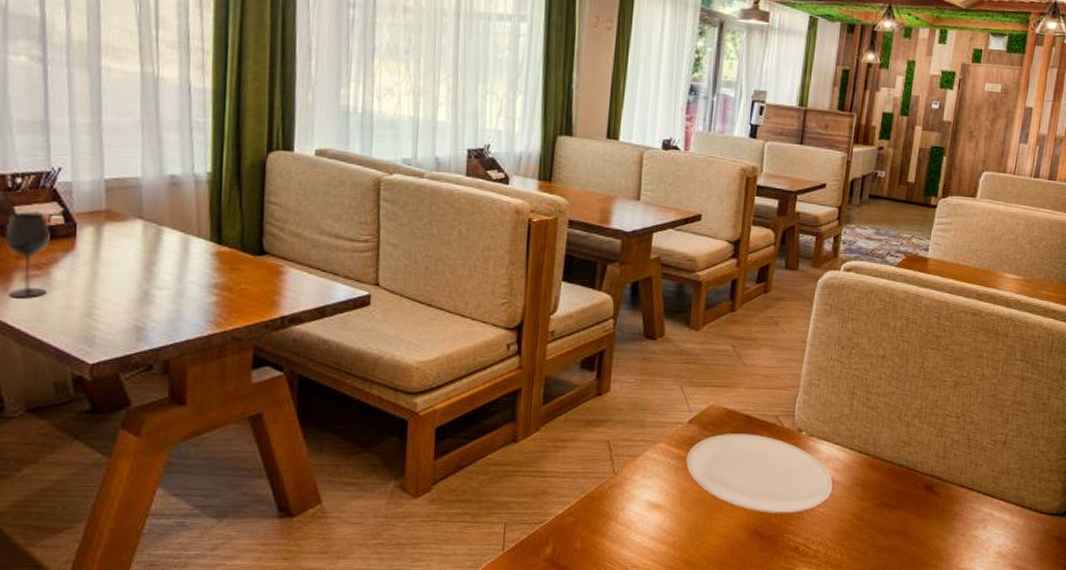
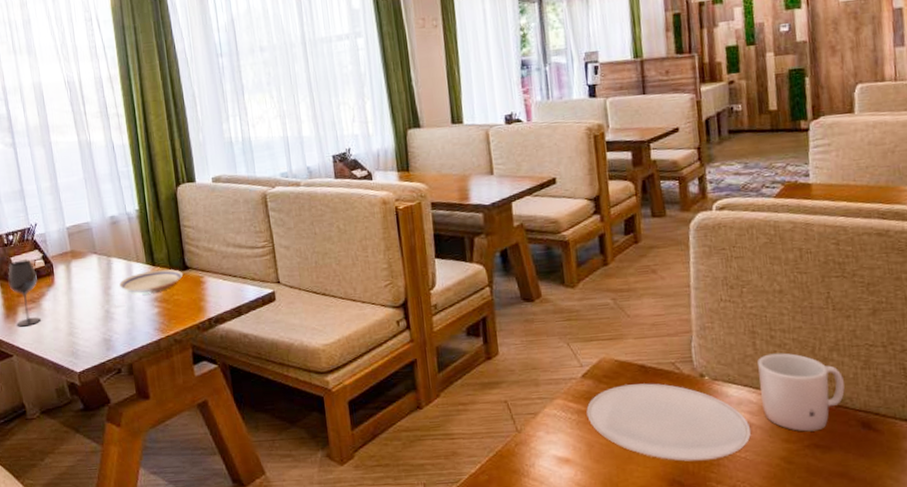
plate: none [168,249,258,277] -> present [119,269,184,294]
mug: none [846,415,920,491] -> present [757,352,845,432]

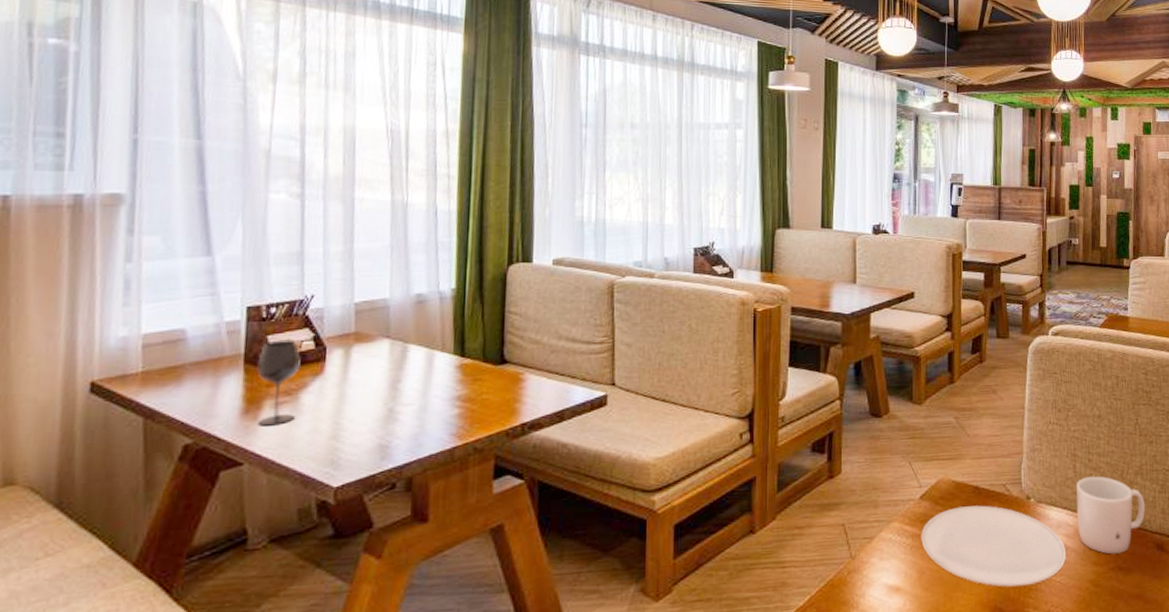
plate: present [119,269,184,294] -> none [413,361,499,390]

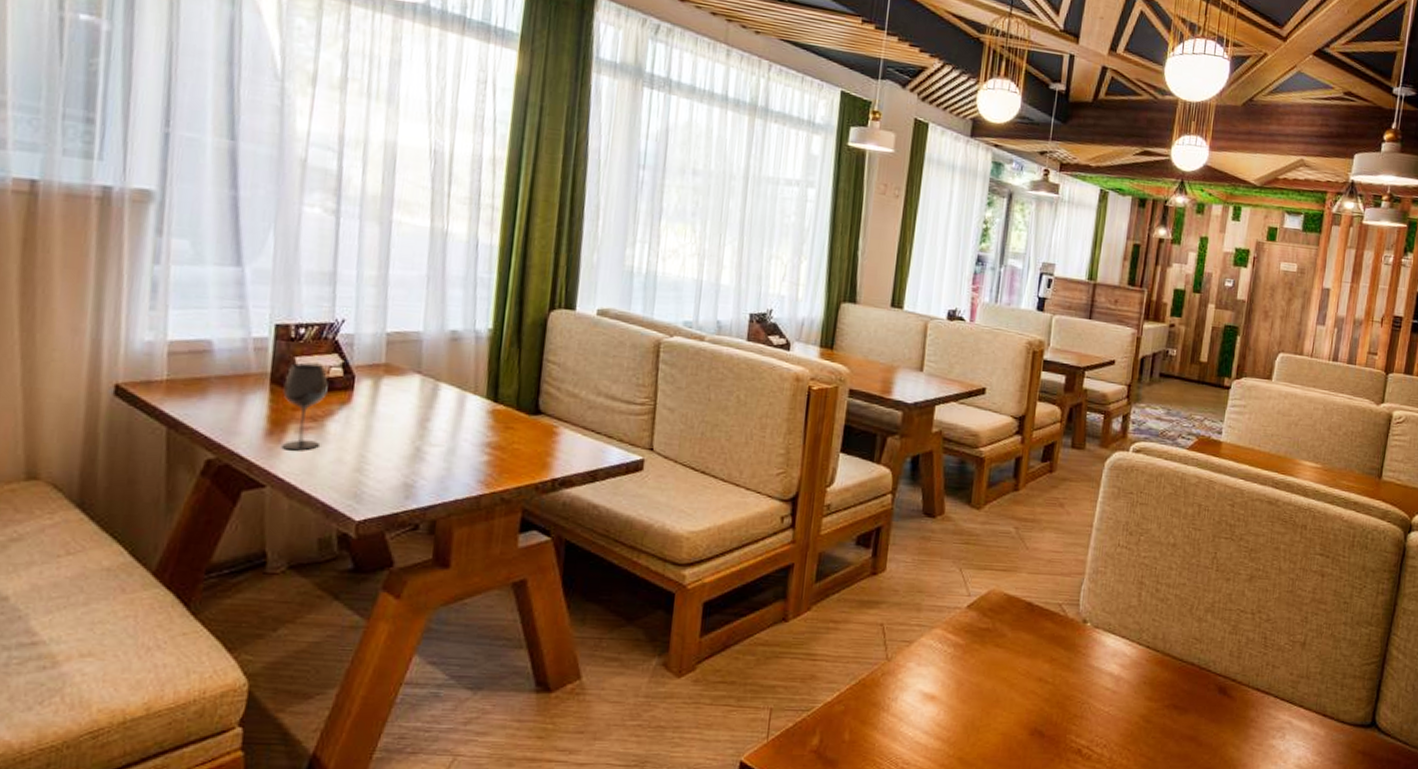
plate: present [921,505,1067,588] -> none [963,621,1120,713]
mug: present [1075,476,1145,555] -> none [1134,607,1212,692]

